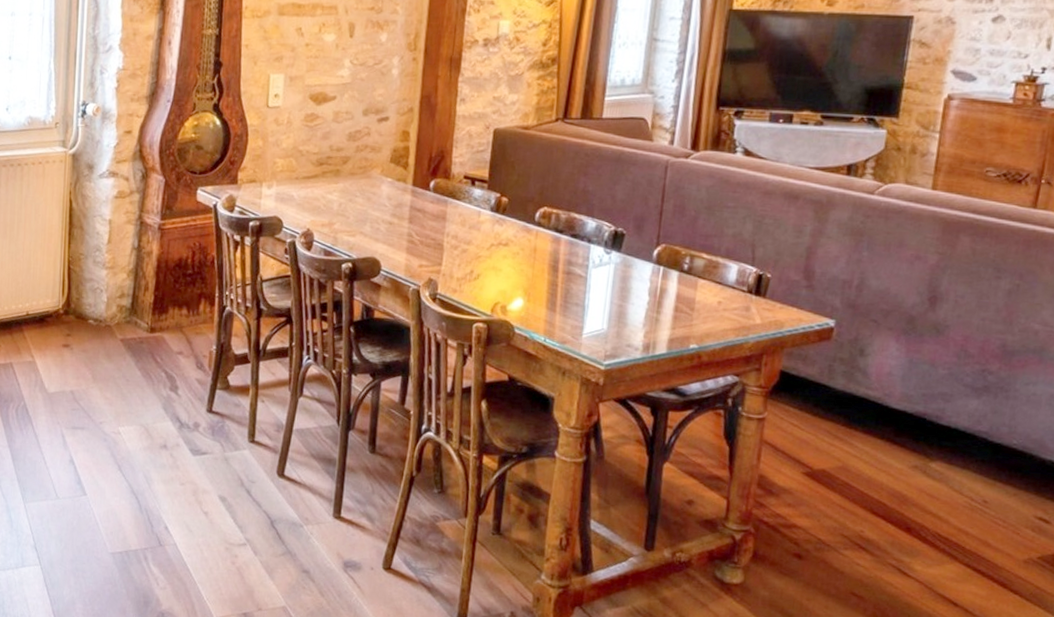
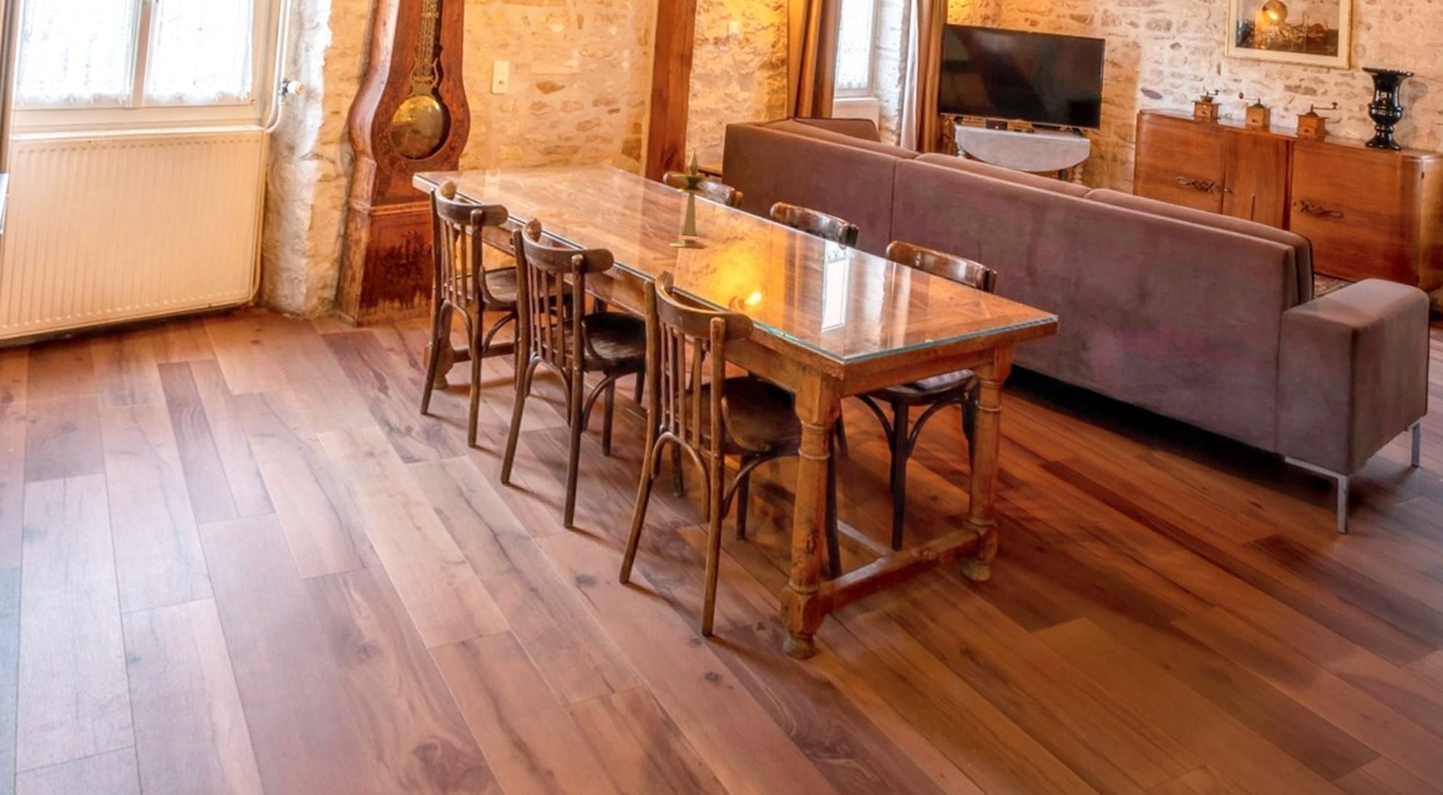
candlestick: none [432,154,480,259] -> present [667,148,714,252]

